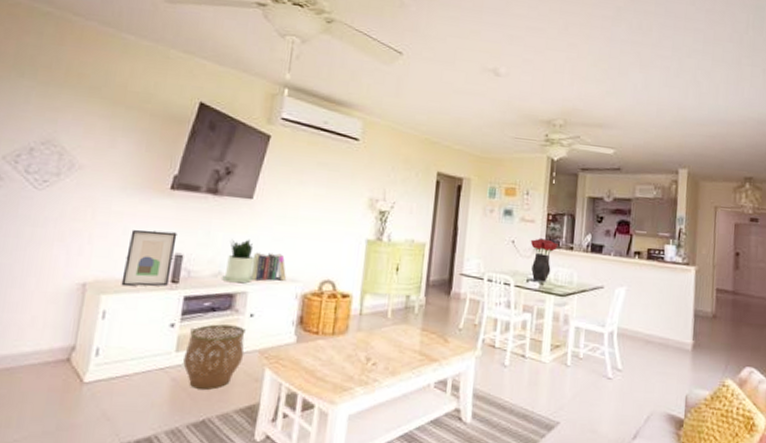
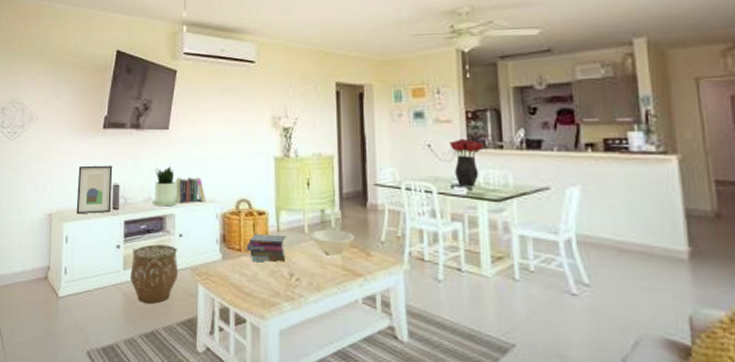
books: none [325,316,369,347] -> present [247,233,287,263]
bowl: none [393,314,435,342] -> present [311,229,354,256]

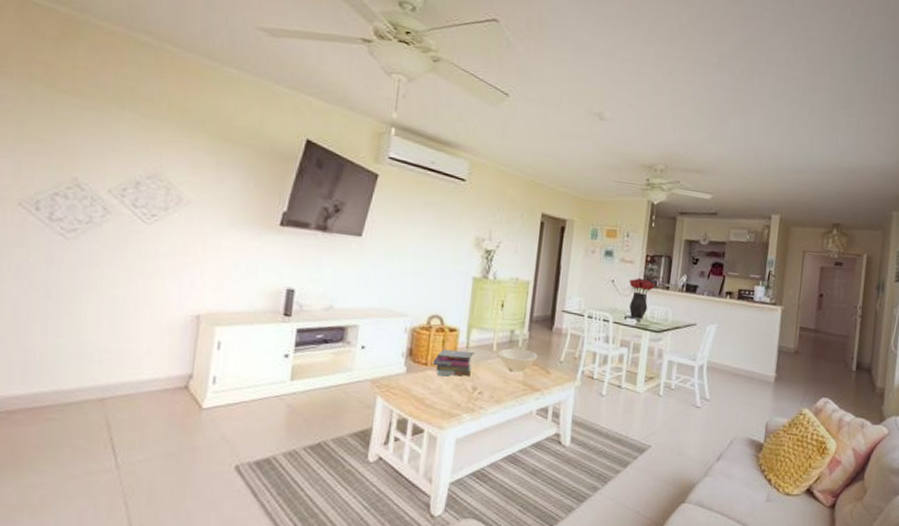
picture frame: present [76,165,113,215] -> none [234,264,288,319]
basket: present [130,244,179,304] -> none [298,355,357,415]
planter: present [152,166,178,207] -> none [333,275,364,318]
books: present [175,177,207,204] -> none [361,287,396,316]

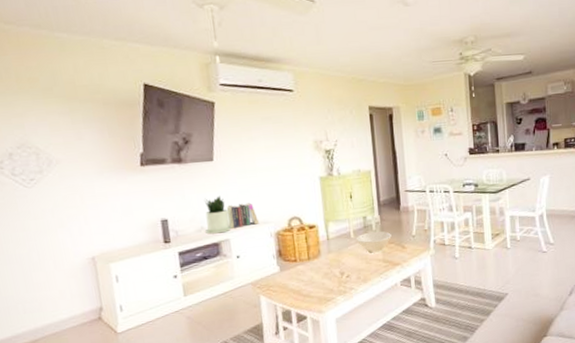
planter: none [333,275,364,318] -> present [204,195,232,234]
books: none [361,287,396,316] -> present [226,202,260,230]
books: present [433,349,476,377] -> none [301,242,337,269]
bouquet: present [629,278,656,319] -> none [461,147,486,185]

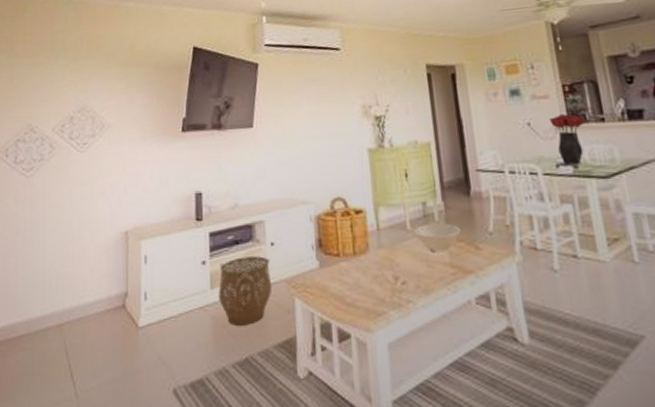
basket: none [191,267,240,322] -> present [219,256,273,325]
planter: present [204,195,232,234] -> none [239,167,267,214]
books: present [226,202,260,230] -> none [263,177,298,209]
bouquet: none [461,147,486,185] -> present [549,114,585,165]

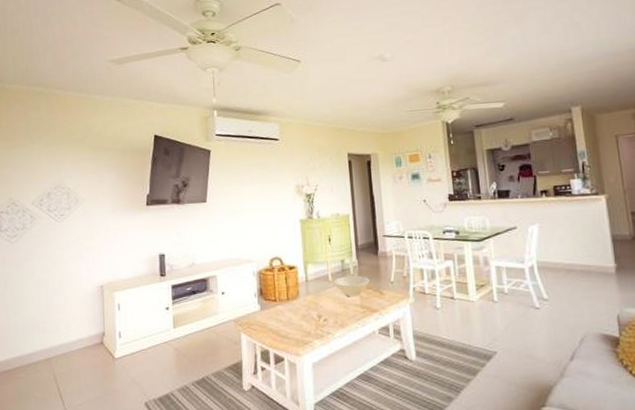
basket: present [219,256,273,325] -> none [180,302,223,355]
bouquet: present [549,114,585,165] -> none [440,194,467,232]

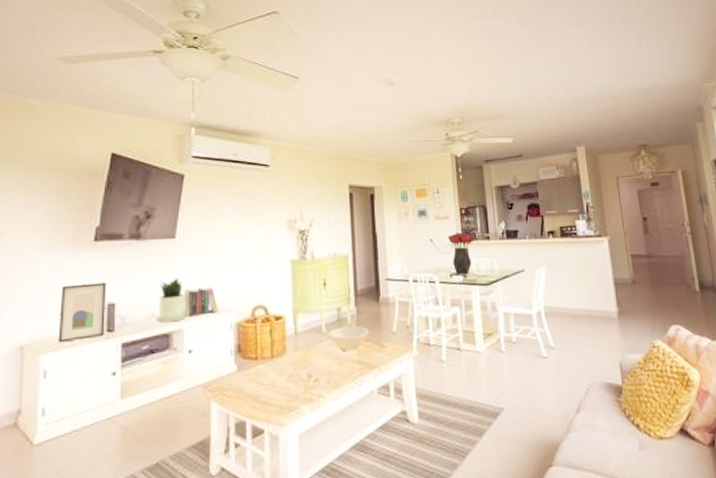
picture frame: none [125,238,159,284] -> present [58,282,107,343]
planter: none [196,234,219,270] -> present [156,277,187,323]
books: none [215,242,244,267] -> present [183,287,219,318]
bouquet: none [440,194,467,232] -> present [447,233,475,275]

